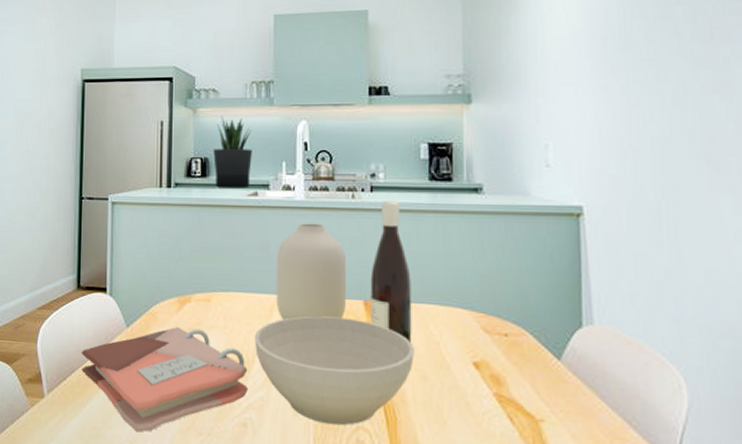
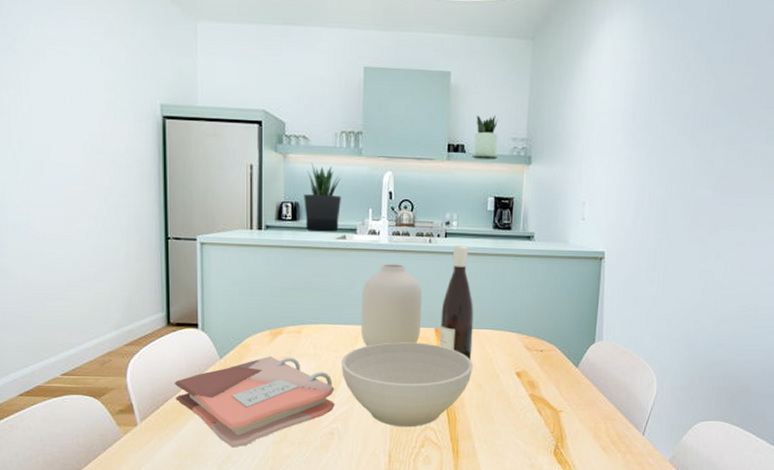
planter: none [396,52,431,103] -> present [470,115,499,161]

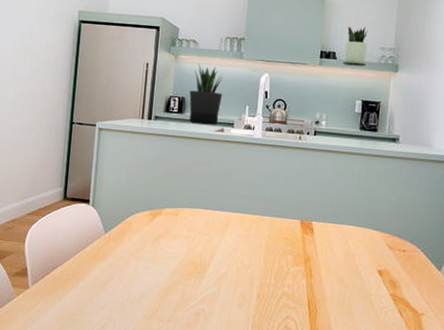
phonebook: present [175,356,335,448] -> none [63,235,204,318]
bowl: present [341,342,473,427] -> none [211,230,335,316]
vase: present [360,264,423,346] -> none [231,156,290,234]
bottle: present [440,245,474,361] -> none [304,143,339,255]

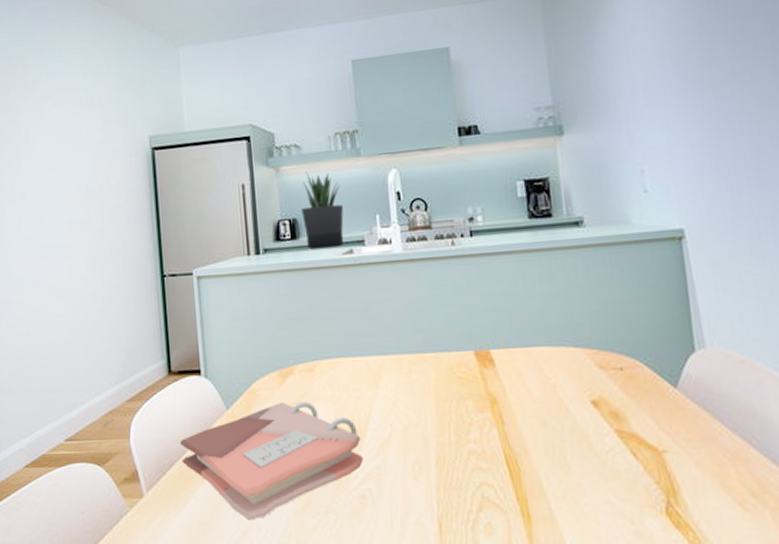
phonebook: none [63,235,204,318] -> present [180,401,363,520]
planter: present [341,26,368,68] -> none [486,86,522,141]

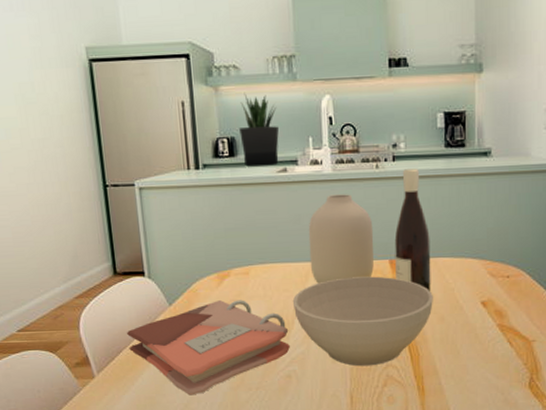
bowl: none [364,371,532,485] -> present [292,276,433,367]
vase: none [379,275,457,381] -> present [308,194,374,284]
bottle: none [478,243,528,390] -> present [394,168,431,292]

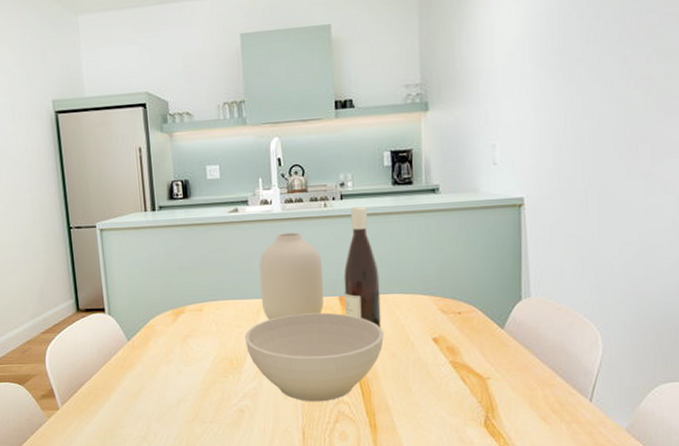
phonebook: present [127,300,290,396] -> none [89,335,243,428]
planter: present [239,93,279,167] -> none [193,138,230,208]

